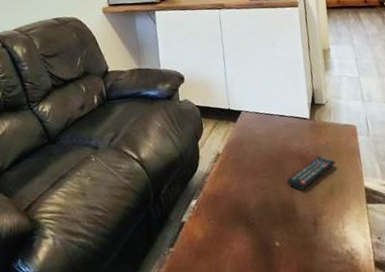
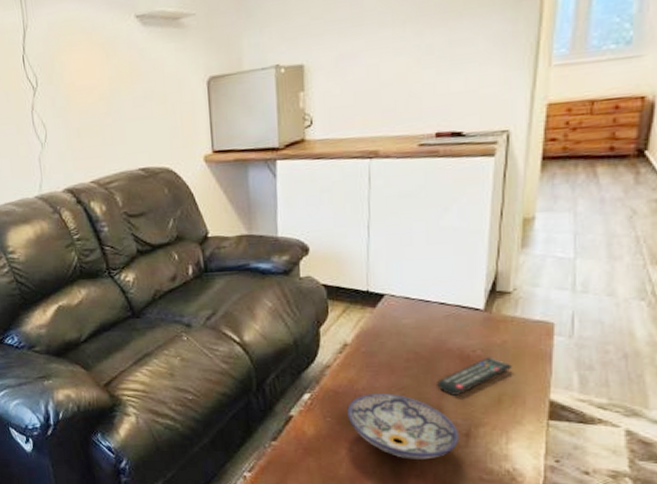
bowl: none [226,193,311,251] -> present [347,393,460,460]

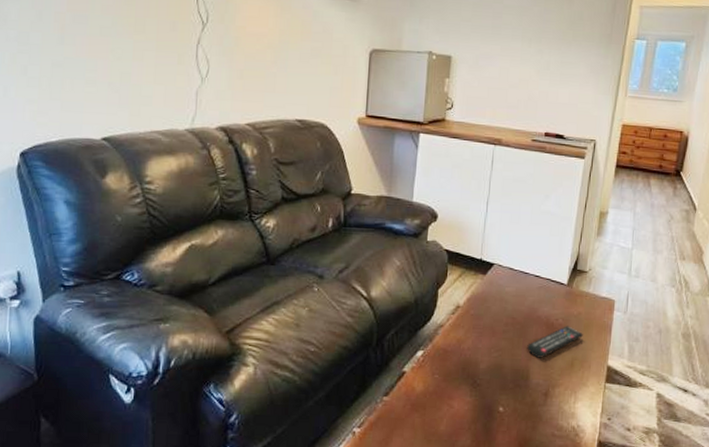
bowl: present [347,393,460,460] -> none [453,353,540,417]

